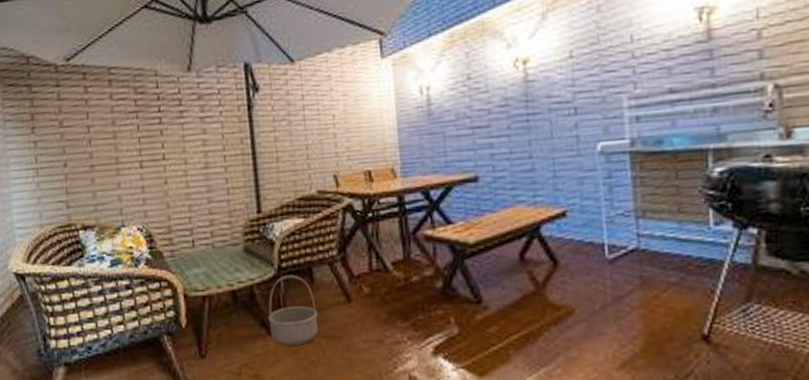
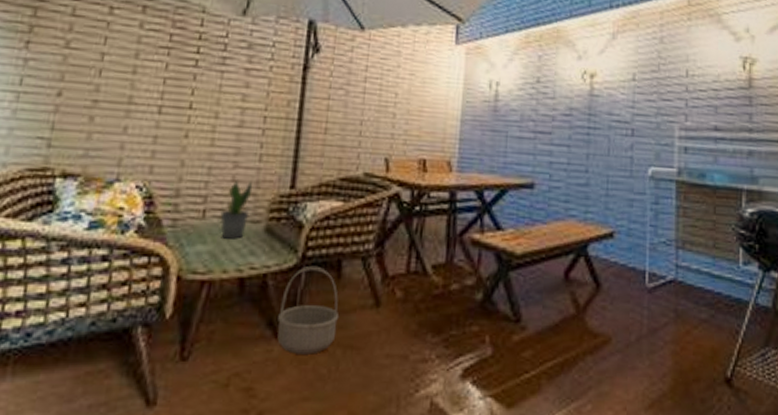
potted plant: none [206,211,229,262] -> present [220,180,253,241]

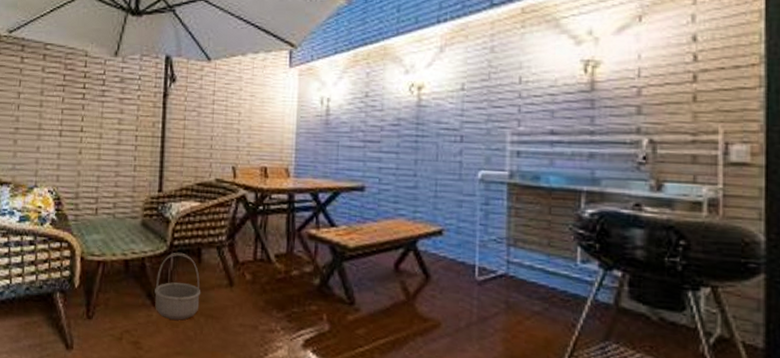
potted plant: present [220,180,253,241] -> none [108,185,131,232]

